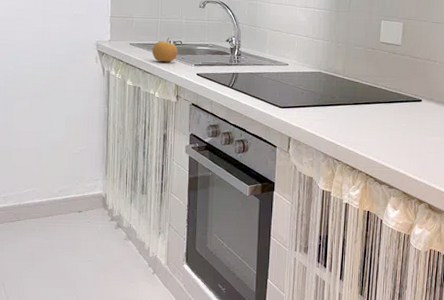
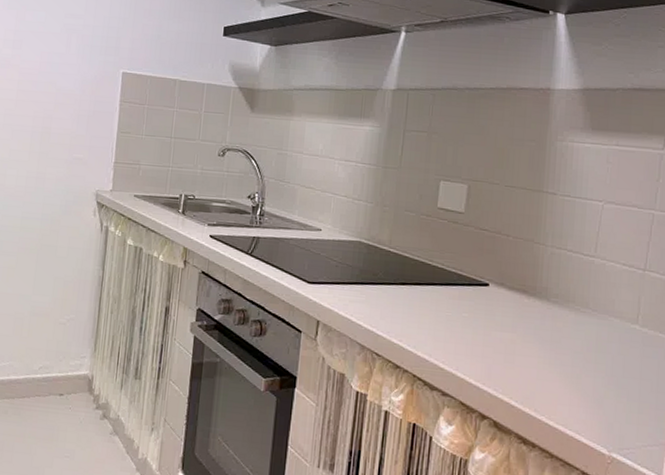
fruit: present [152,37,178,63] -> none [159,189,189,221]

